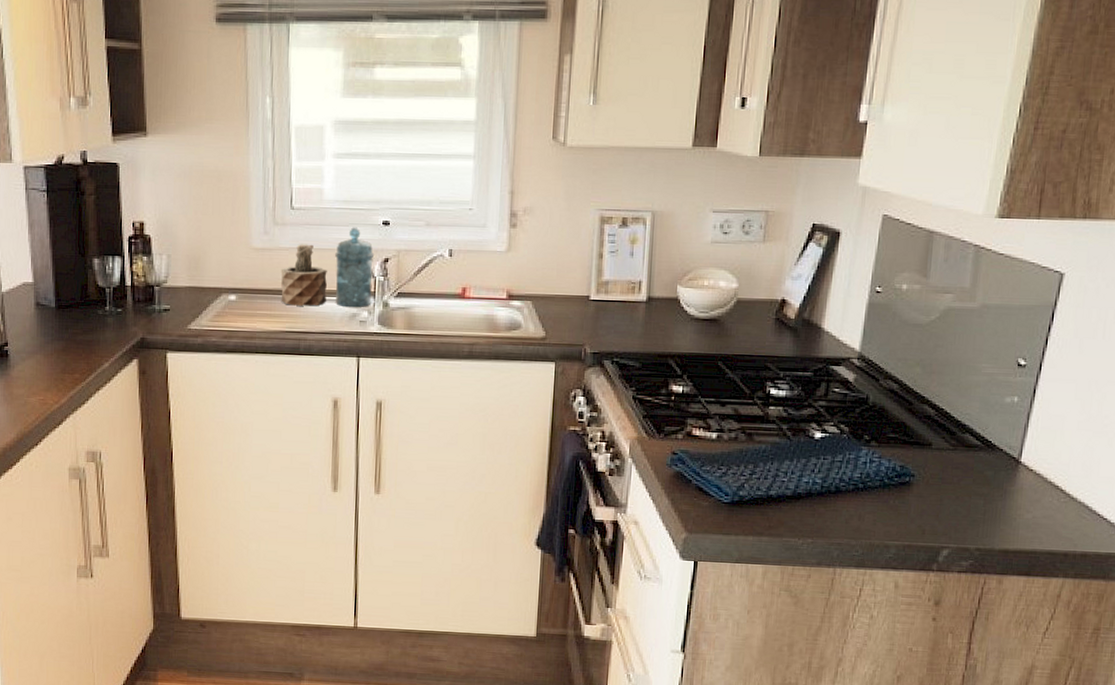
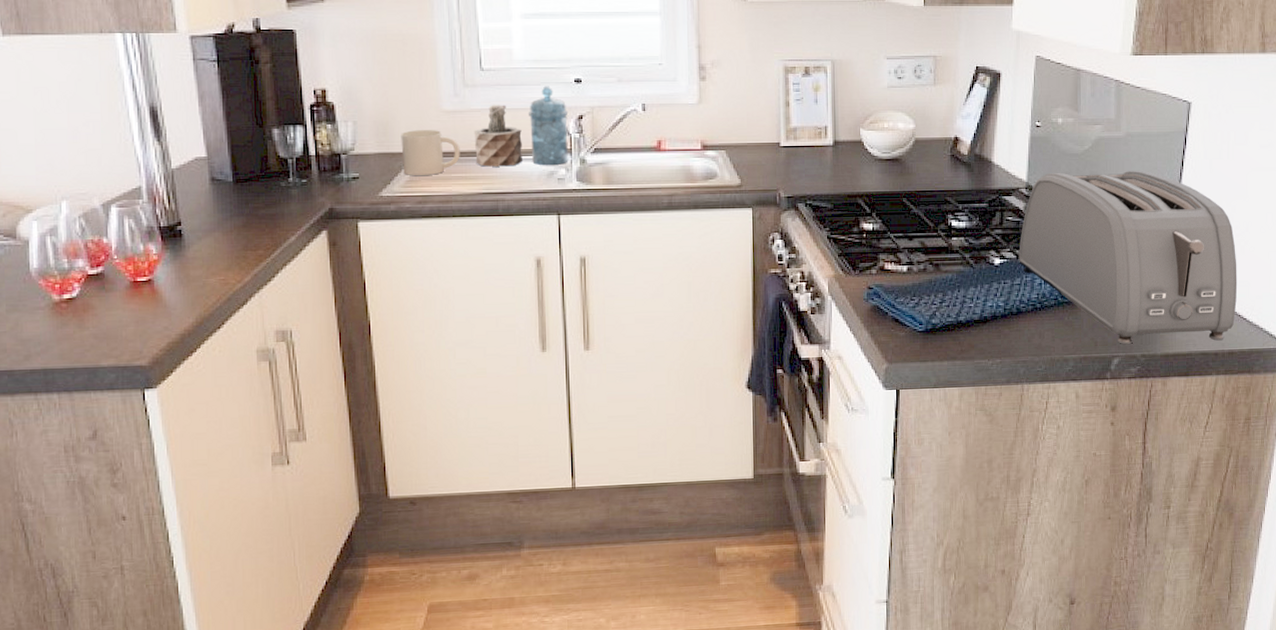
mug: none [211,266,267,312] -> present [401,130,460,176]
toaster: none [843,344,1102,541] -> present [1019,171,1238,345]

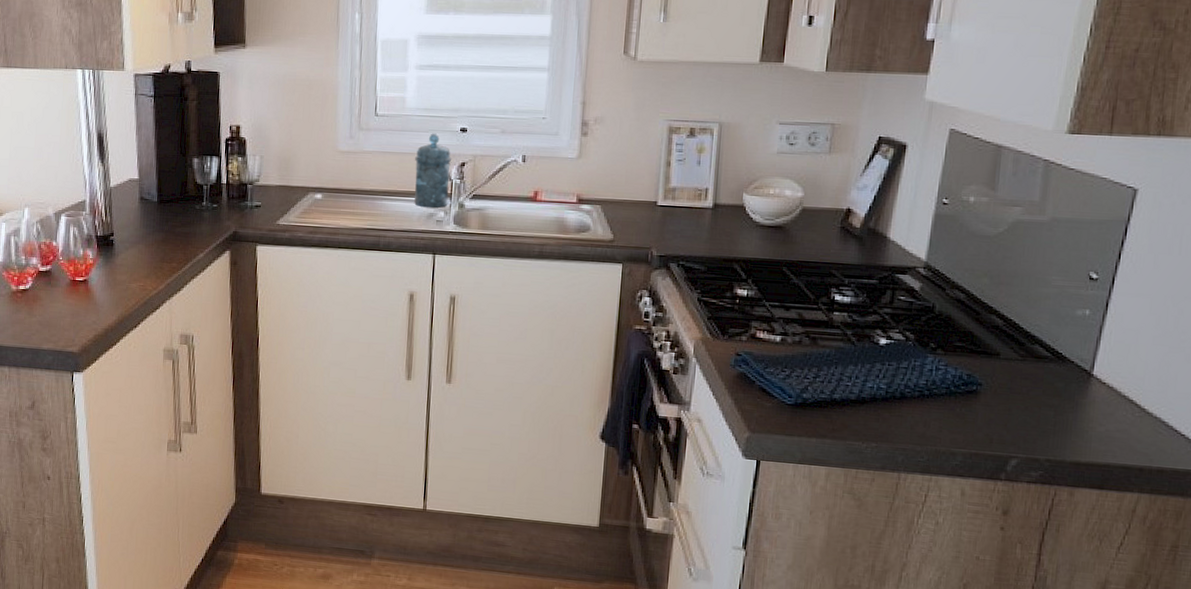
mug: present [401,130,460,176] -> none [299,167,351,209]
succulent plant: present [474,105,524,167] -> none [363,148,407,206]
toaster: present [1019,171,1238,345] -> none [908,254,1179,456]

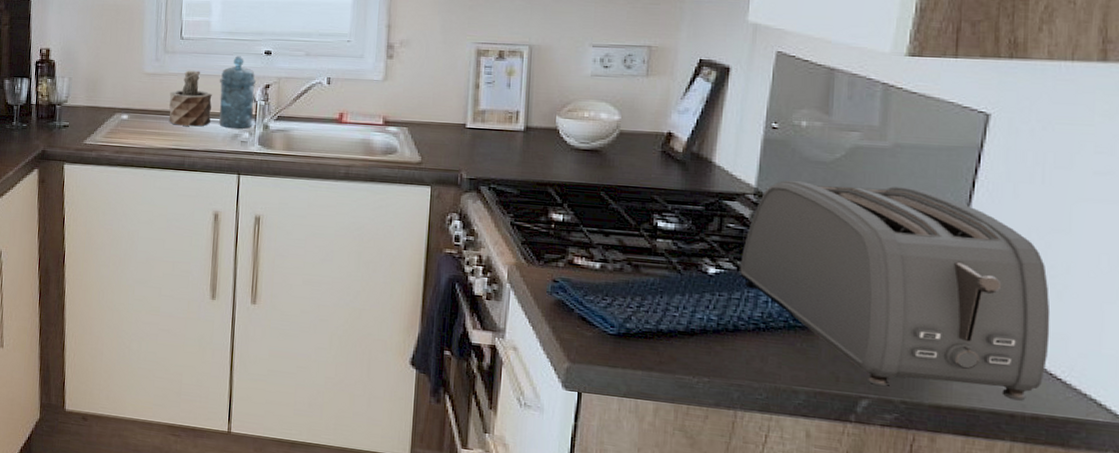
succulent plant: none [363,148,407,206] -> present [168,70,212,127]
toaster: none [908,254,1179,456] -> present [740,180,1051,401]

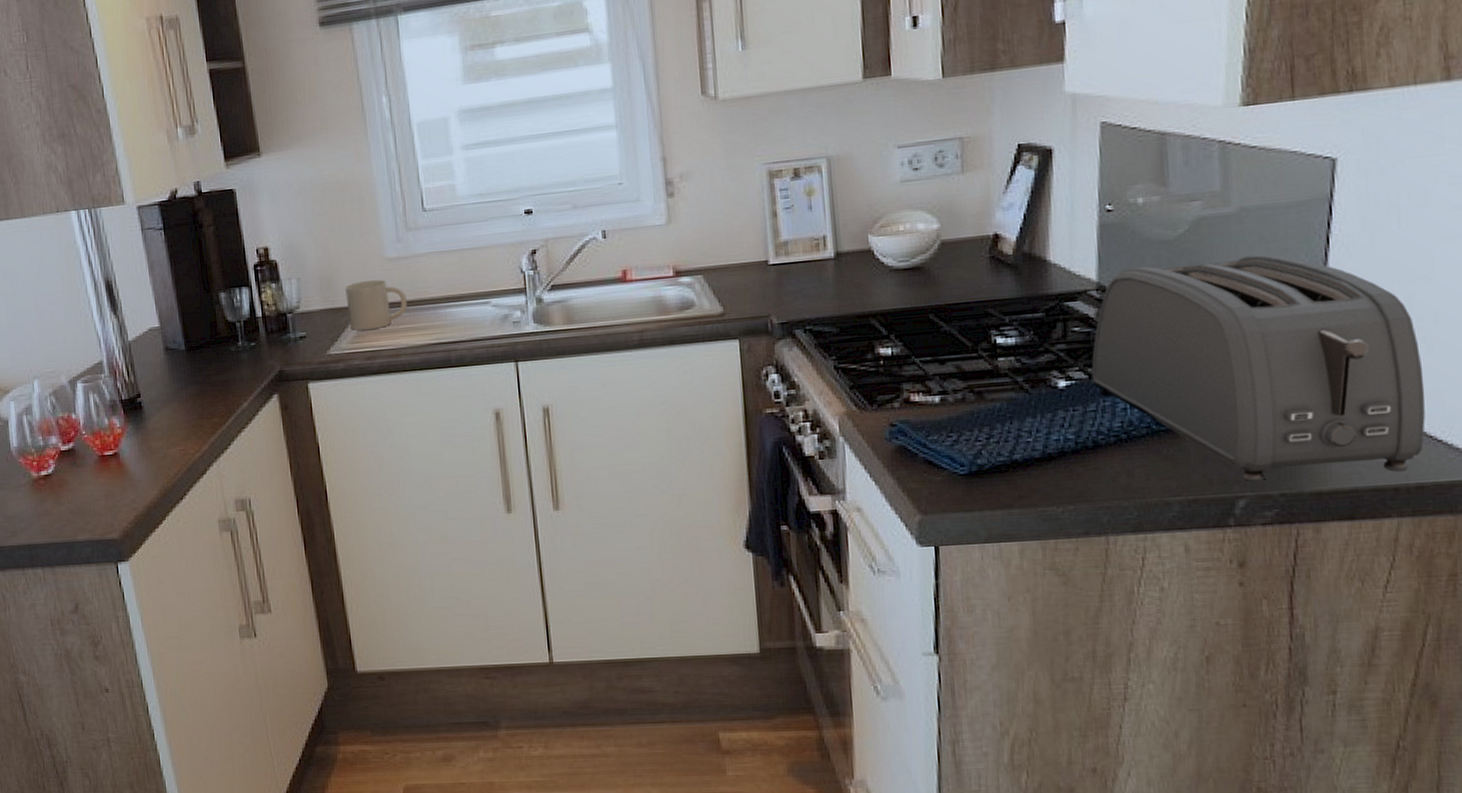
mug: none [105,88,156,130] -> present [345,279,408,331]
succulent plant: present [168,70,212,127] -> none [420,246,475,315]
canister: present [219,57,257,129] -> none [476,222,524,309]

